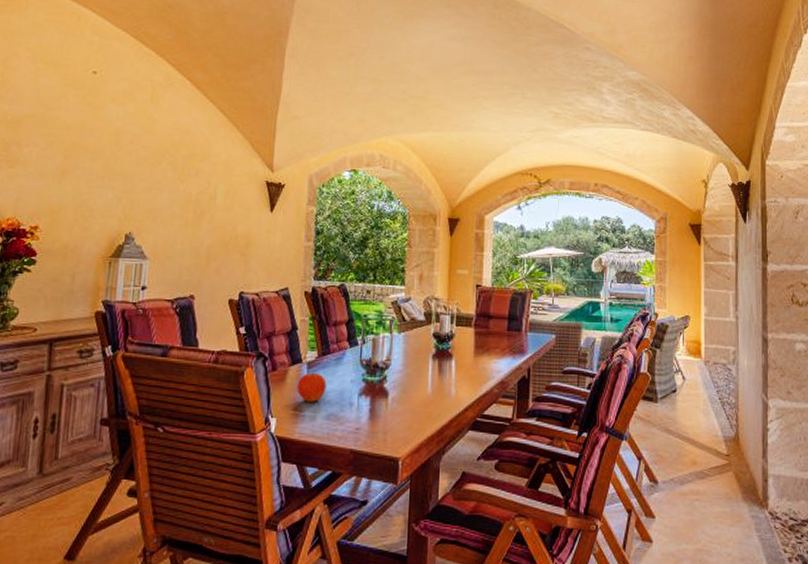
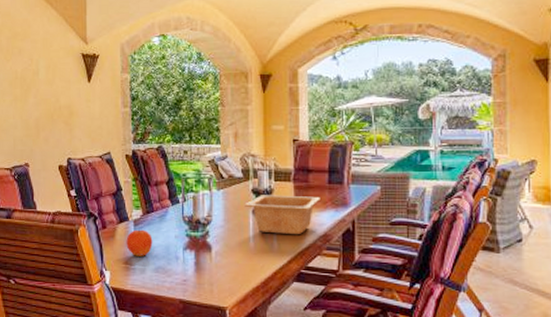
serving bowl: none [425,339,499,382] -> present [244,195,320,235]

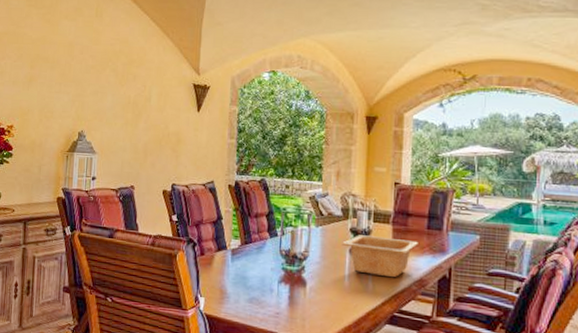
fruit: present [126,229,153,256] -> none [222,259,249,286]

